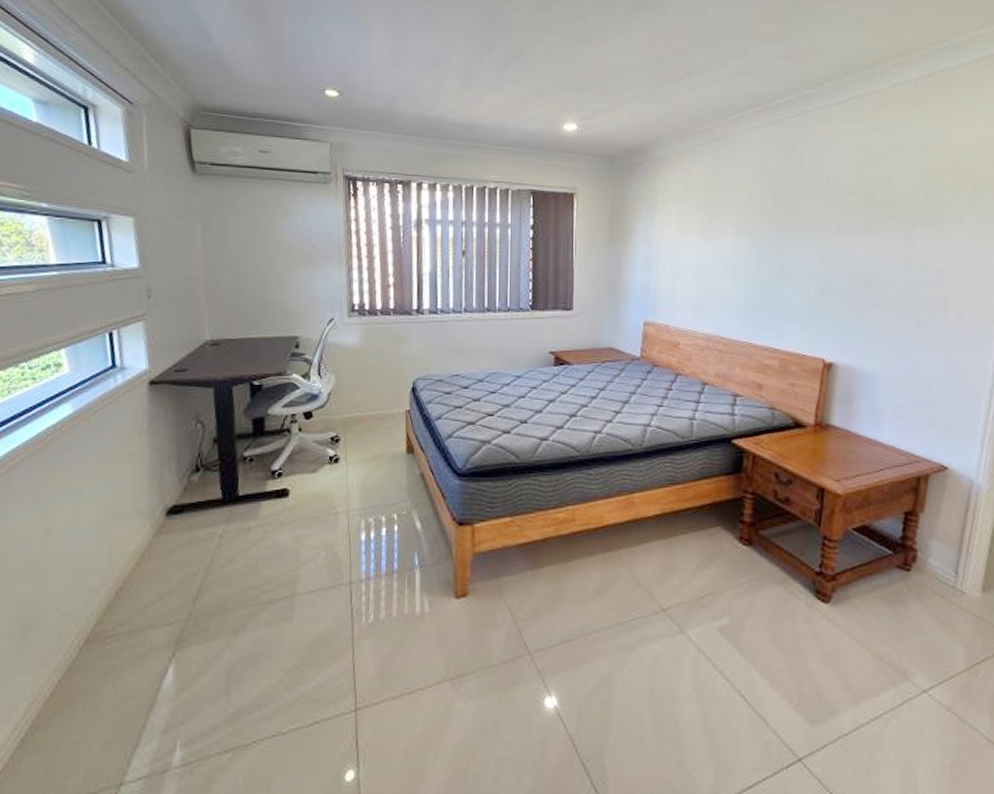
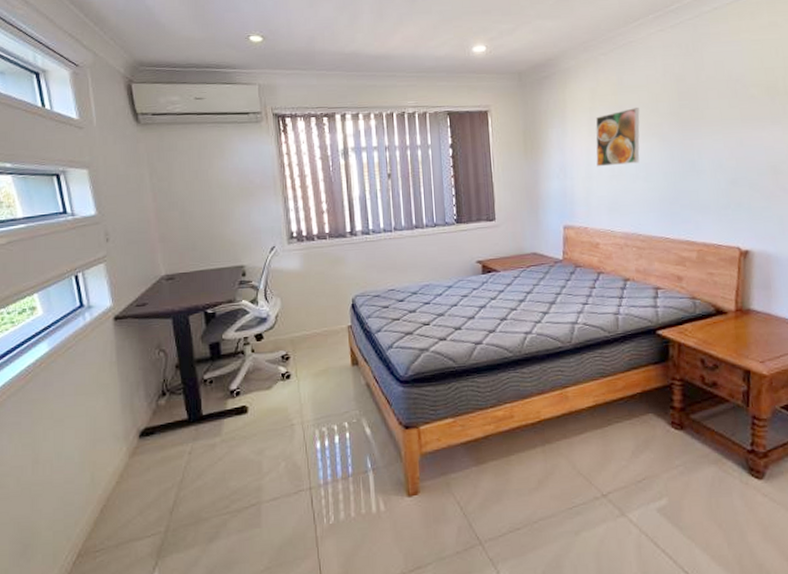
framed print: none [683,204,732,263] -> present [595,108,640,167]

